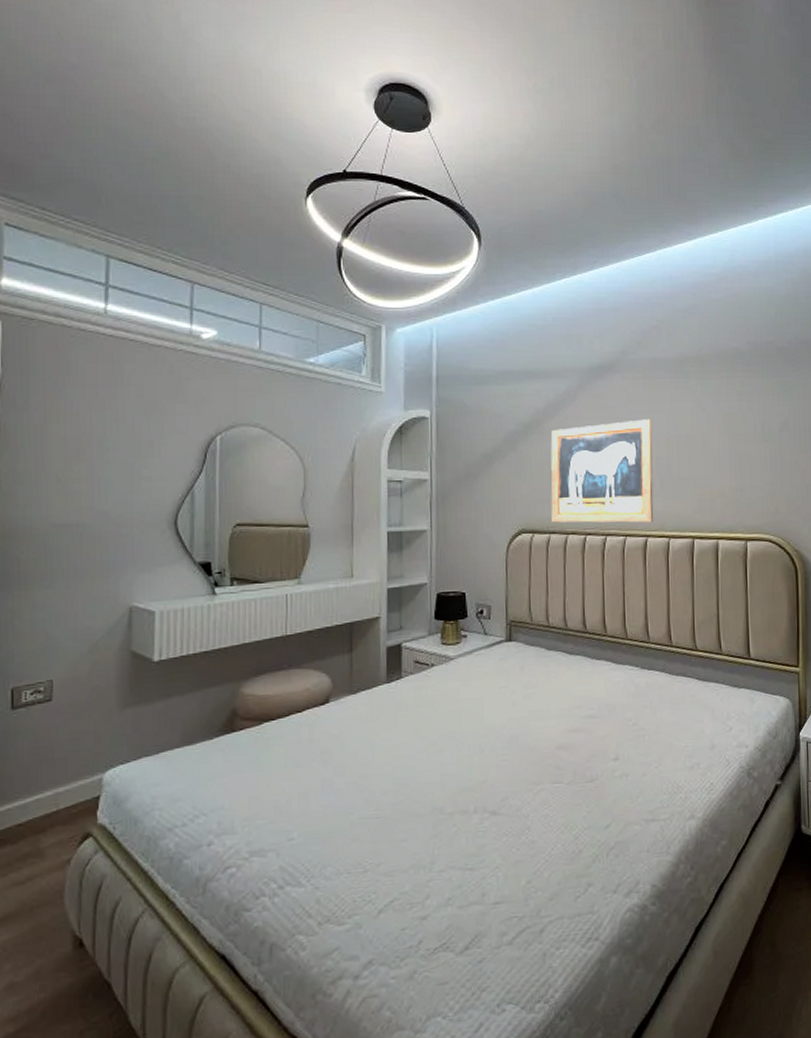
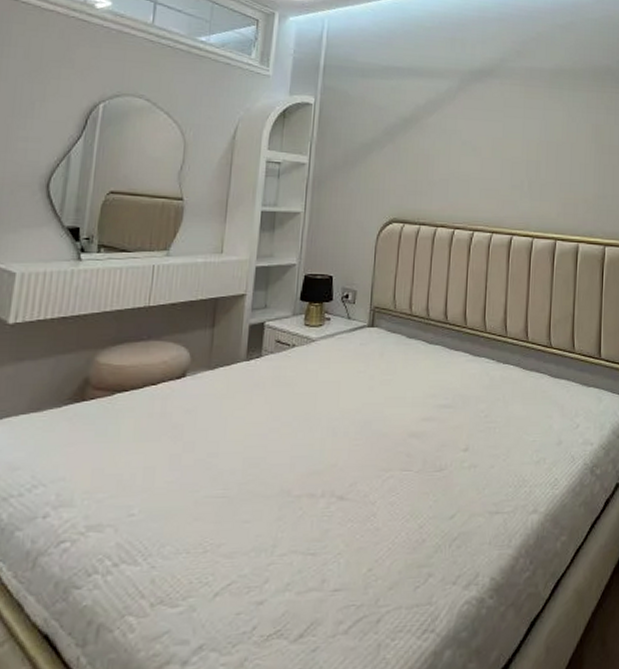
wall art: present [550,419,654,523] -> none [423,123,525,221]

